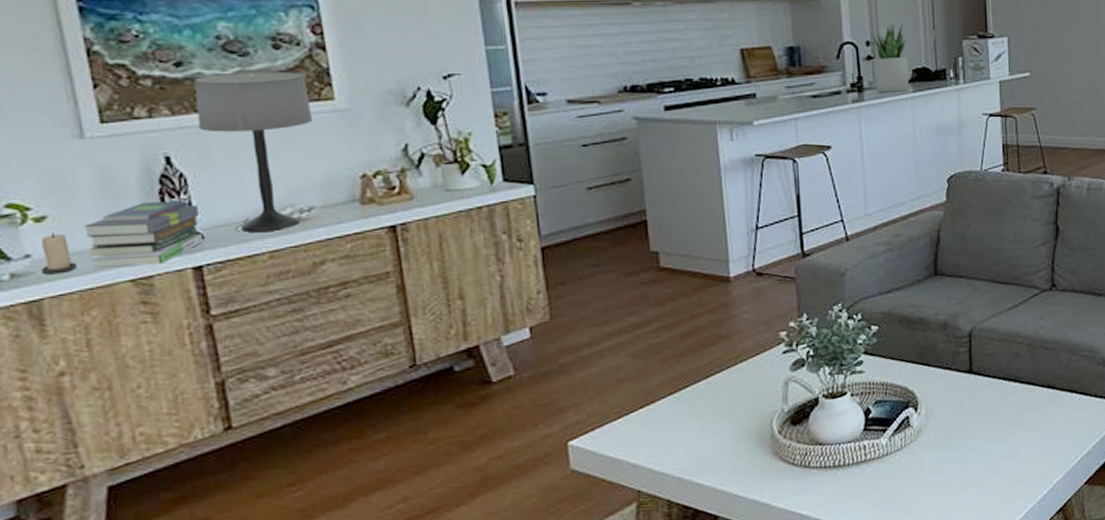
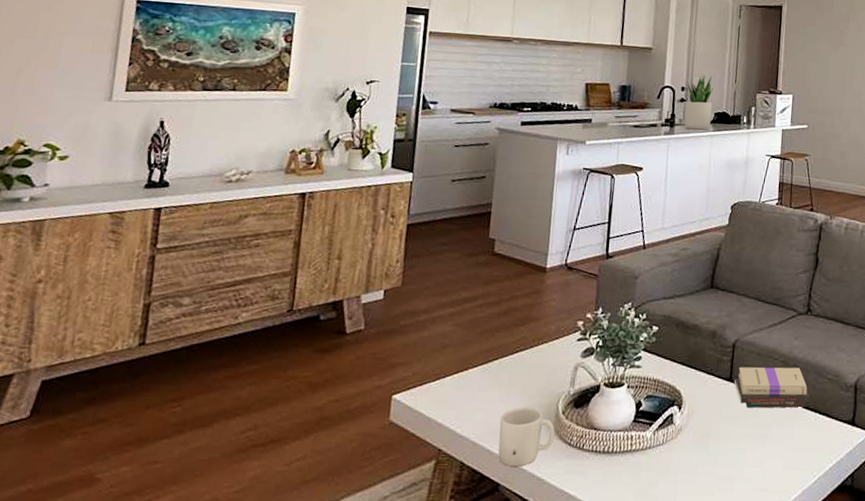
candle: present [41,233,78,275] -> none [51,169,77,202]
books: present [84,201,202,270] -> none [87,154,172,203]
table lamp: present [194,71,313,233] -> none [189,63,272,187]
mug: none [706,432,773,497] -> present [498,407,555,467]
books: none [974,348,1064,398] -> present [733,366,811,408]

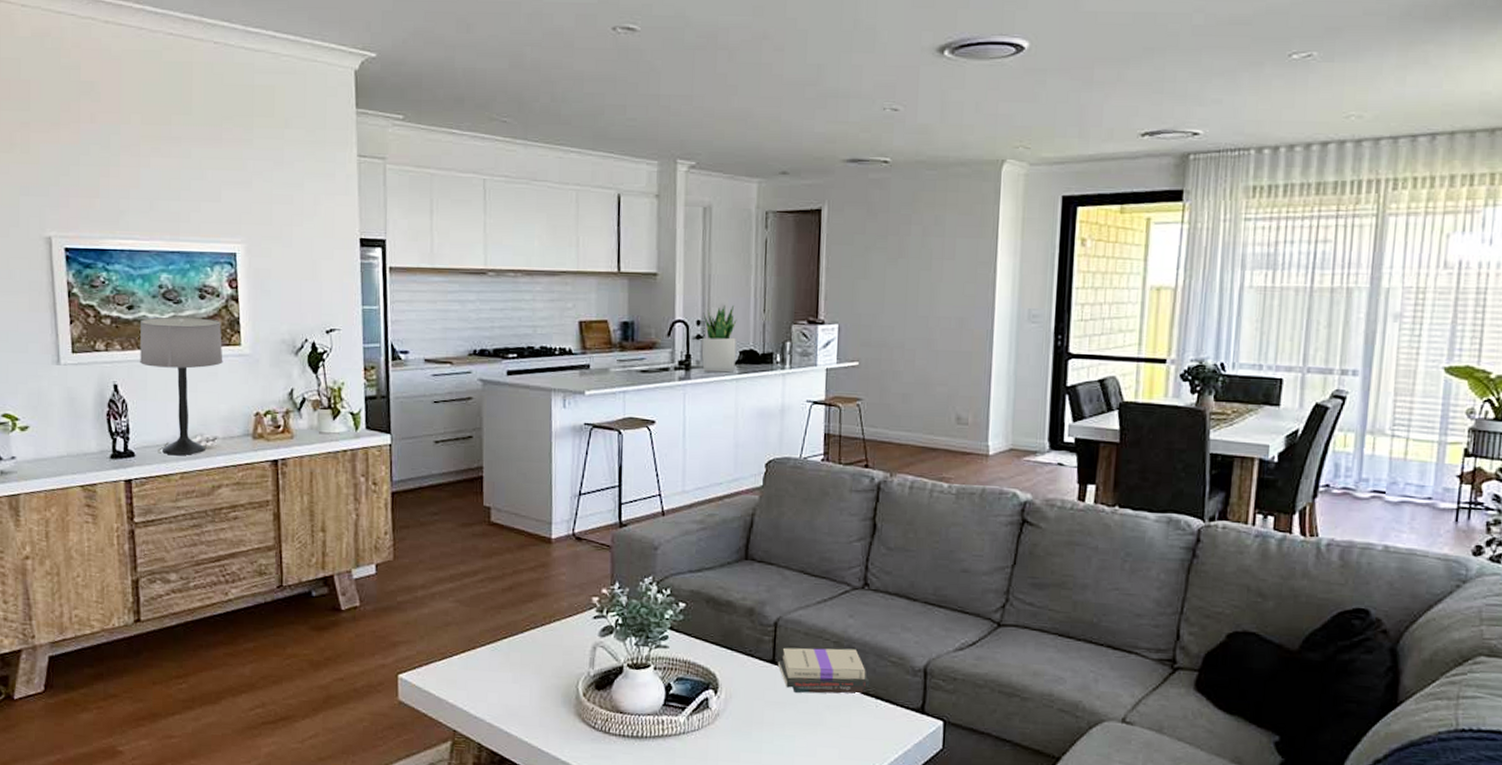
table lamp: none [189,63,272,187] -> present [140,317,223,456]
mug: present [498,407,555,467] -> none [516,688,576,750]

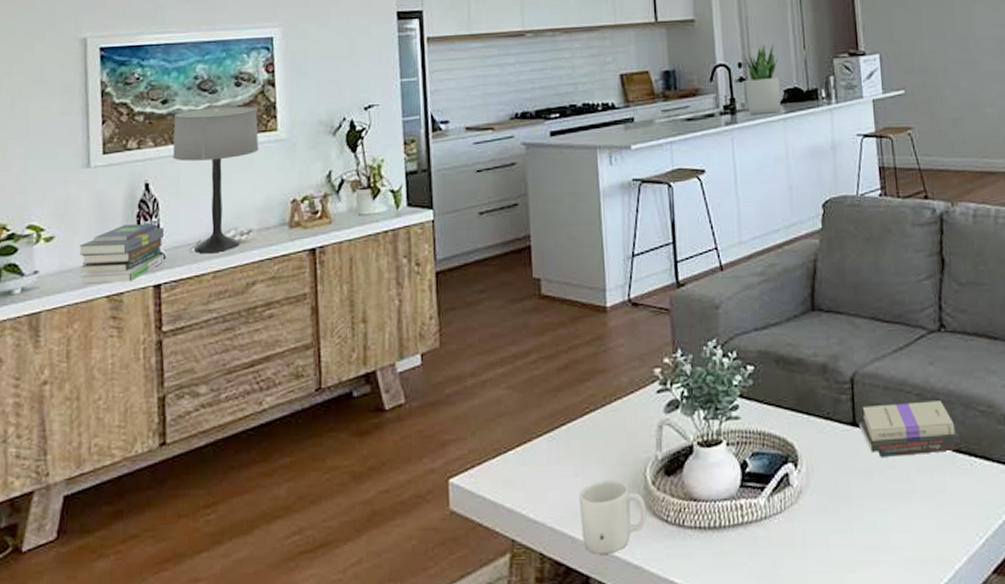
books: none [53,422,134,475] -> present [79,224,165,286]
mug: none [516,688,576,750] -> present [579,480,646,554]

